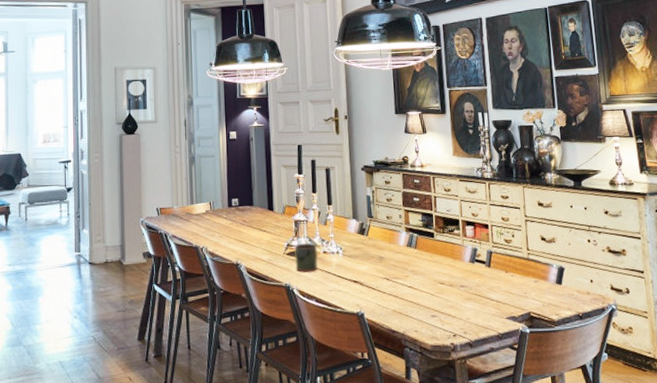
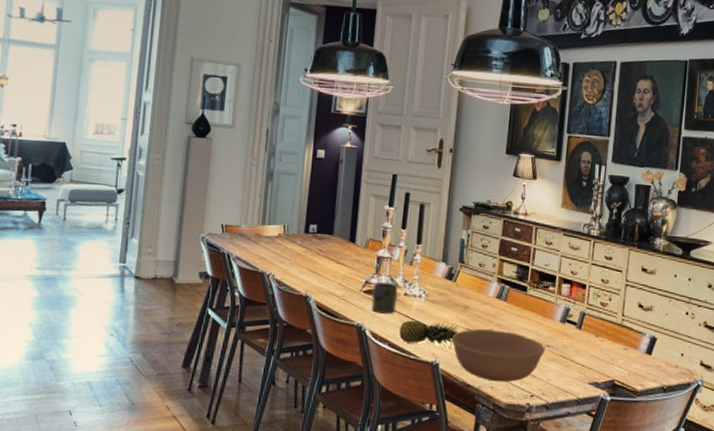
fruit: none [324,274,376,298] -> present [399,320,458,348]
bowl: none [372,276,460,325] -> present [452,329,545,382]

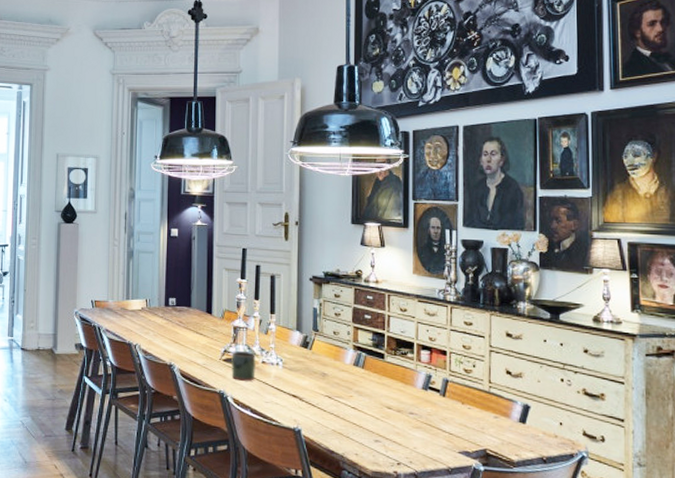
fruit: present [399,320,458,348] -> none [260,387,317,414]
bowl: present [452,329,545,382] -> none [312,396,409,449]

